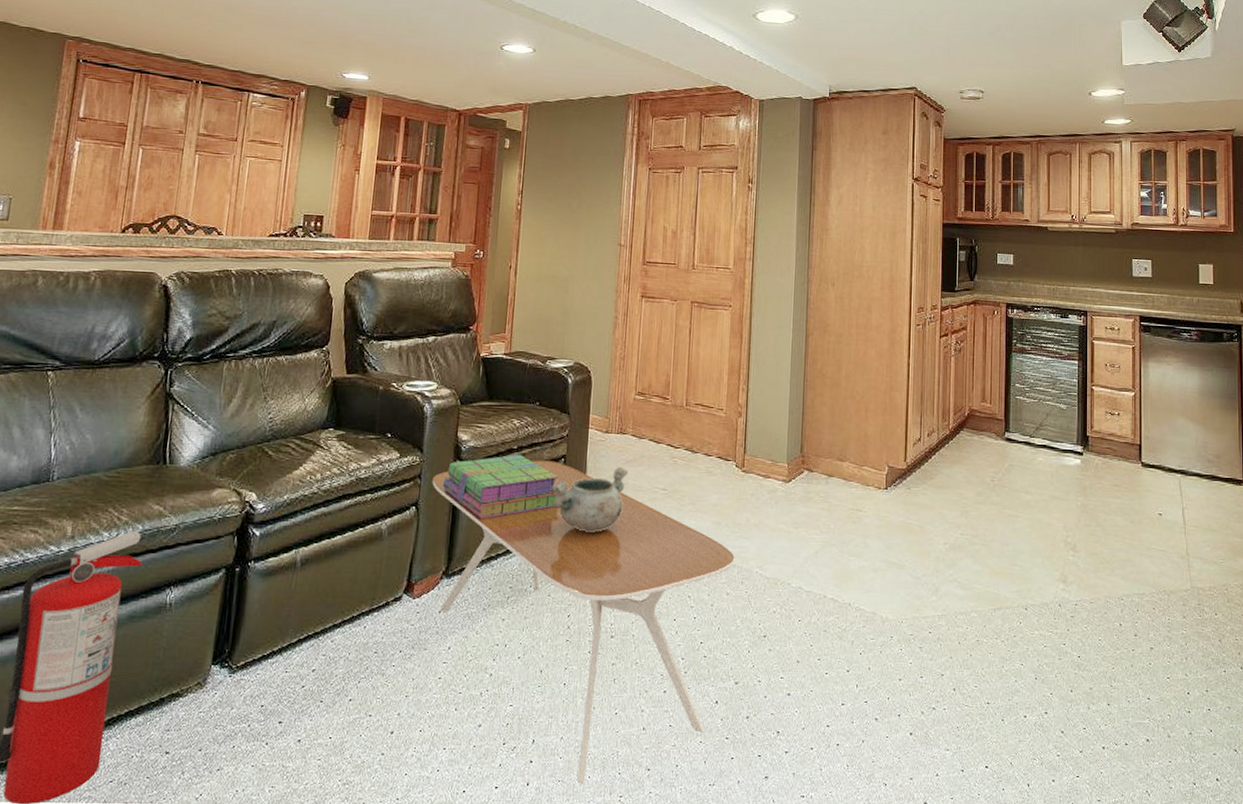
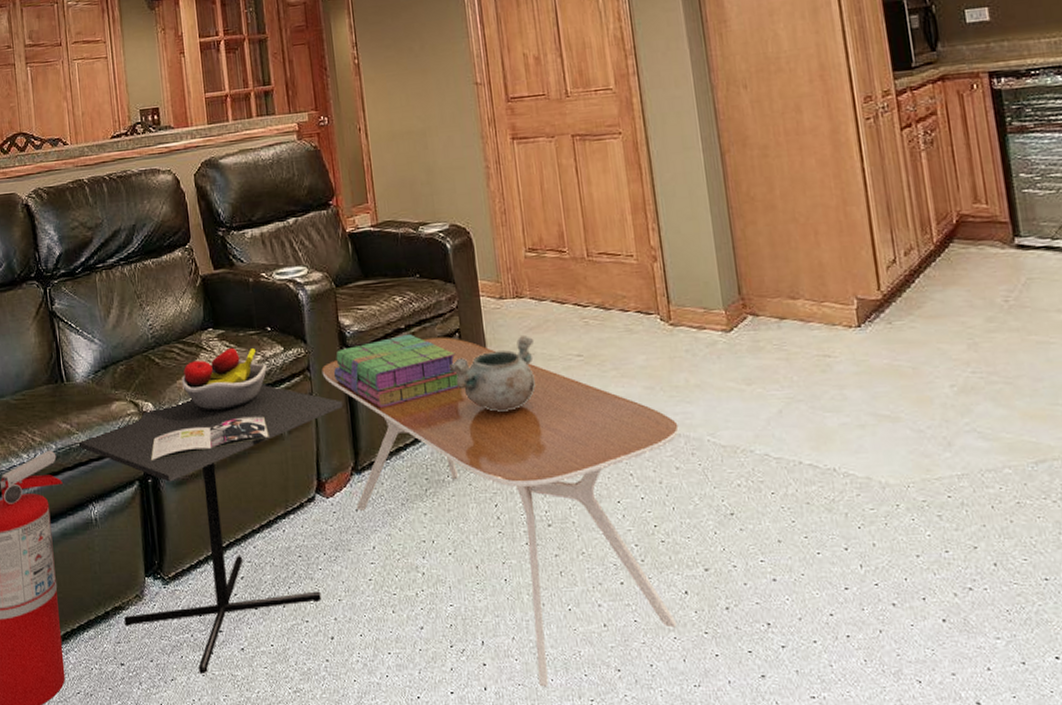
kitchen table: none [167,448,447,765] -> present [78,347,344,675]

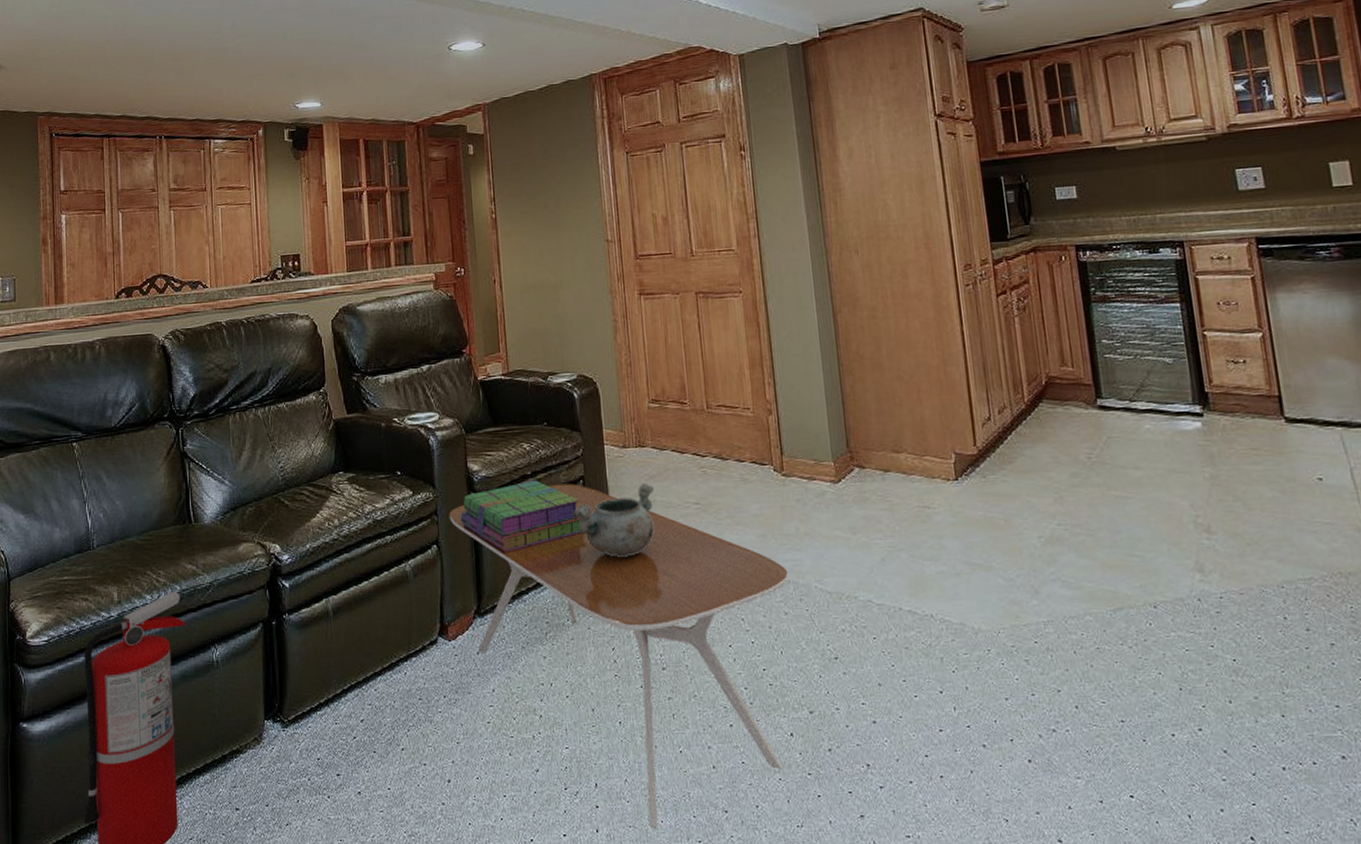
kitchen table: present [78,347,344,675] -> none [203,490,469,819]

